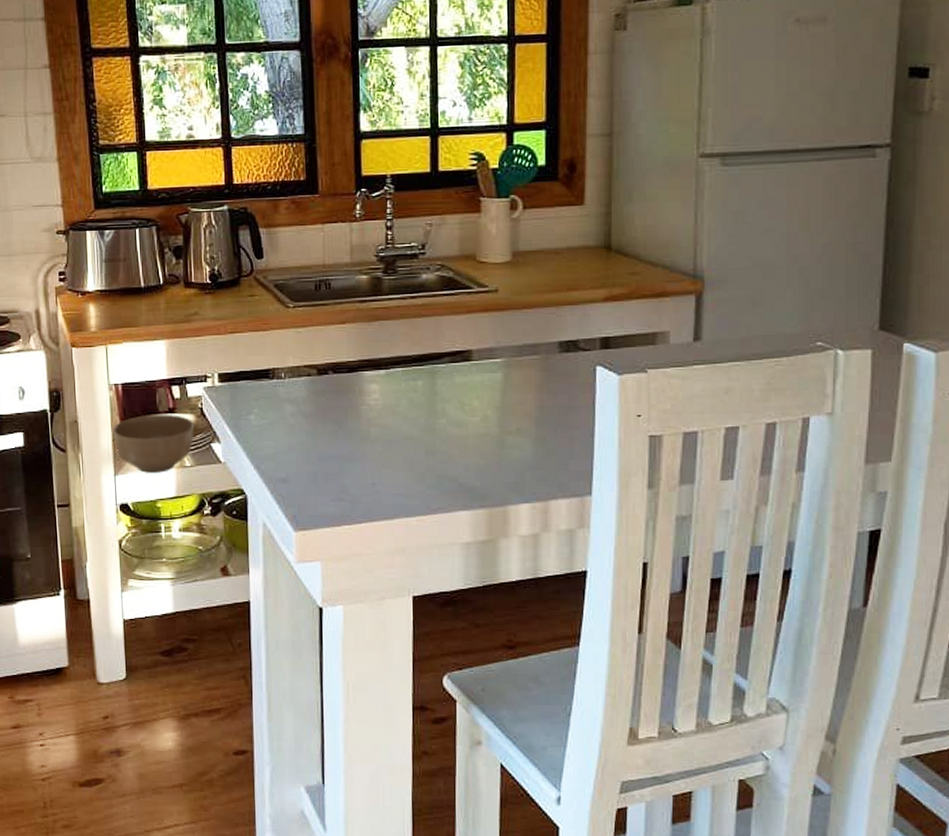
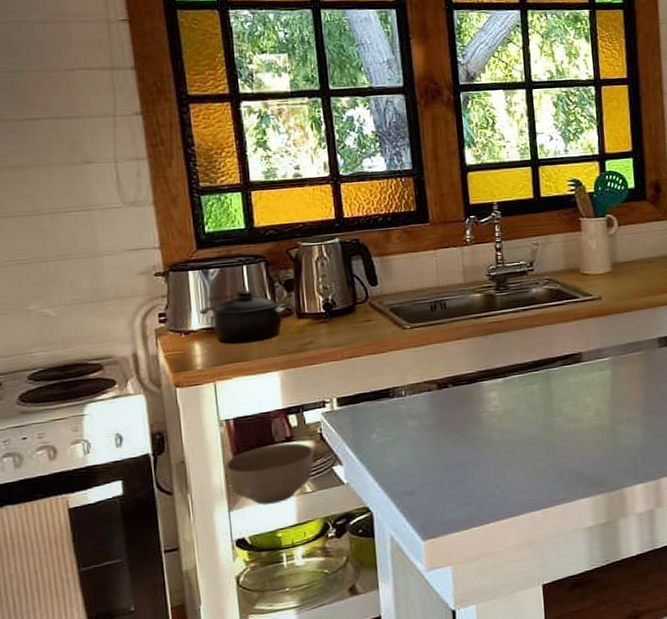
saucepan: none [95,254,180,309] -> present [199,289,292,344]

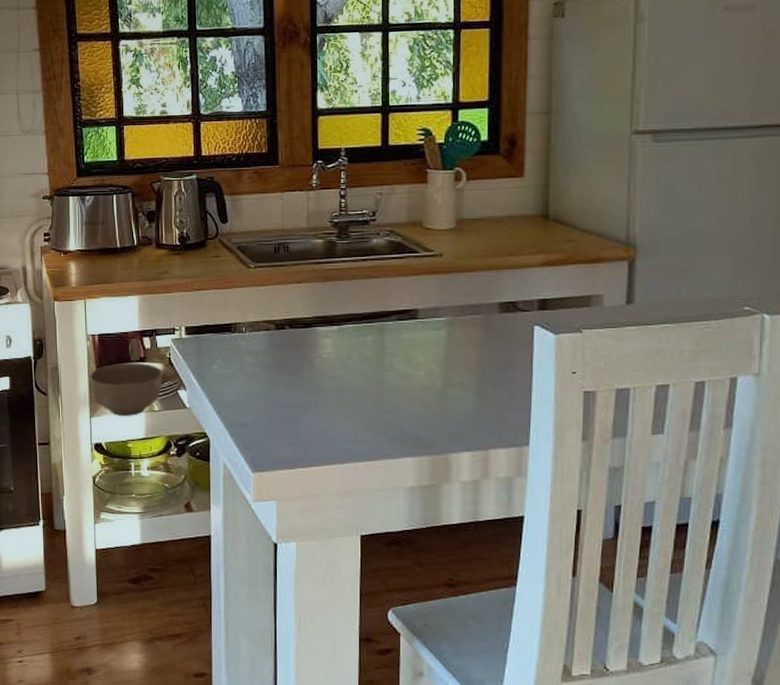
saucepan: present [199,289,292,344] -> none [76,217,152,267]

